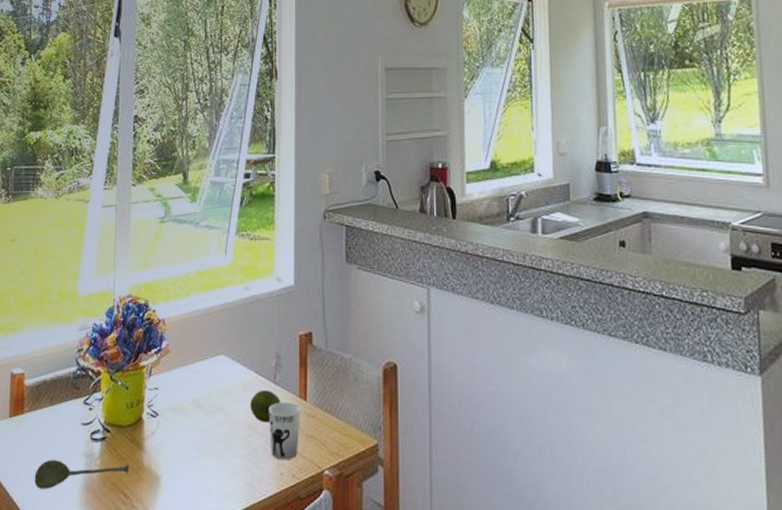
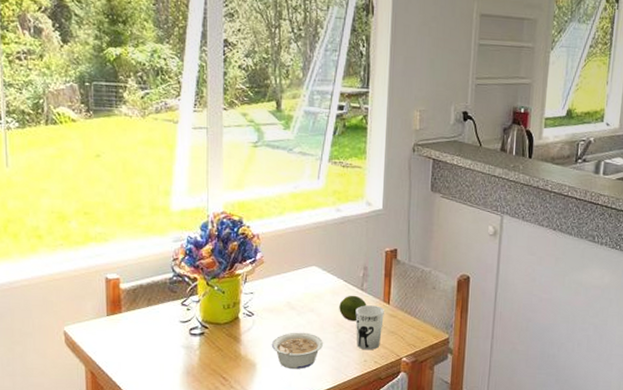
soupspoon: present [34,460,129,490] -> none [136,351,227,375]
legume: none [176,436,234,485] -> present [271,332,324,370]

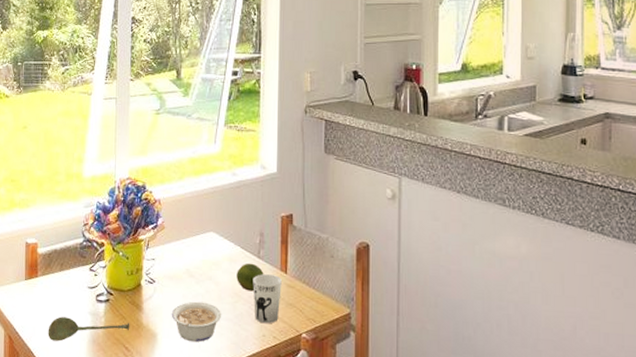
soupspoon: none [136,351,227,375] -> present [48,317,130,342]

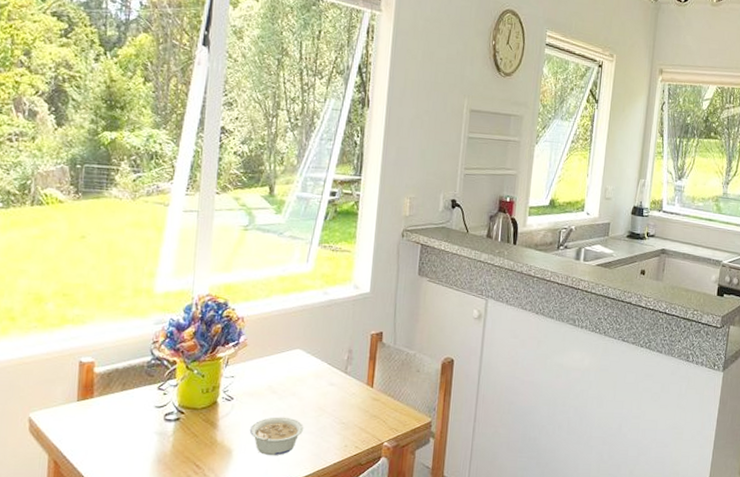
soupspoon: present [48,317,130,342] -> none [104,438,203,463]
fruit: present [236,263,264,292] -> none [321,378,350,405]
cup: present [253,274,282,324] -> none [337,388,368,435]

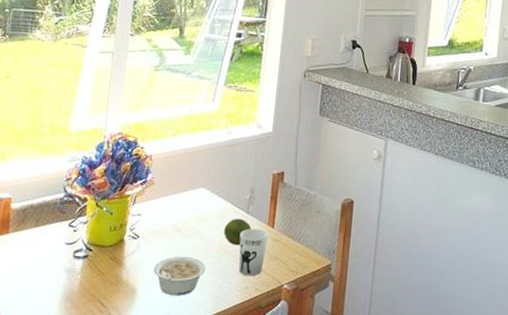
fruit: none [321,378,350,405] -> present [224,218,252,246]
cup: none [337,388,368,435] -> present [238,229,268,276]

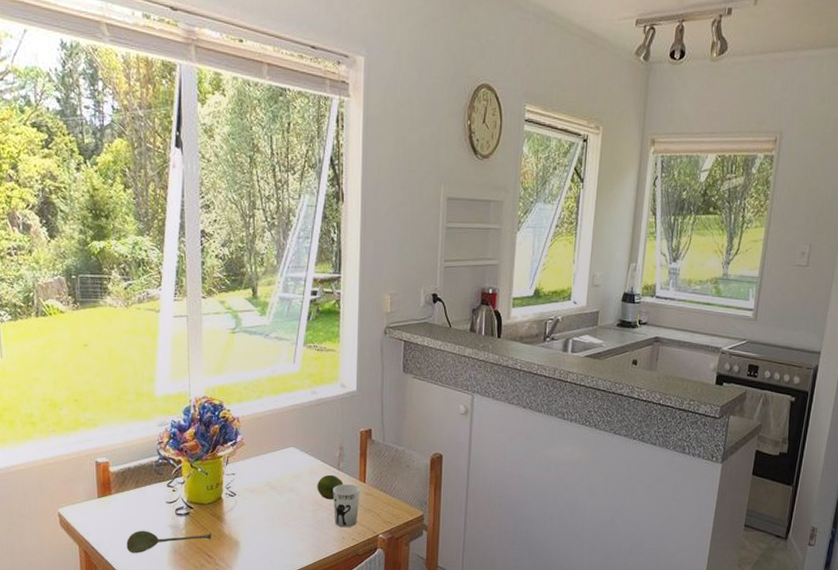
soupspoon: none [15,274,109,300] -> present [126,531,212,553]
legume: present [153,256,206,296] -> none [253,511,303,547]

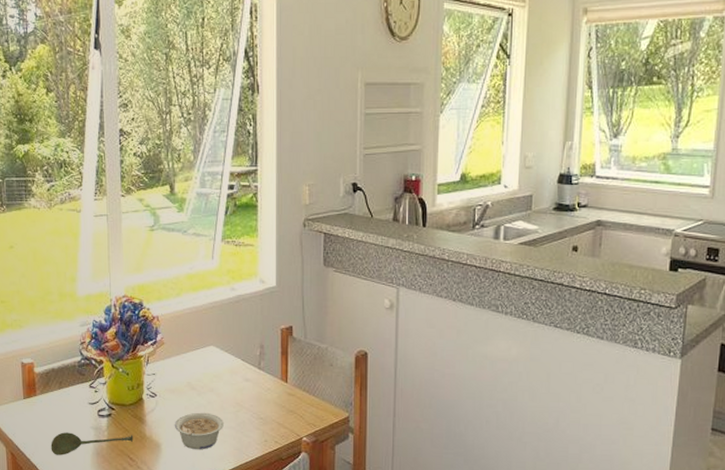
legume: none [253,511,303,547] -> present [174,412,225,450]
fruit: present [317,474,344,500] -> none [238,374,265,401]
cup: present [333,484,360,528] -> none [254,384,282,430]

